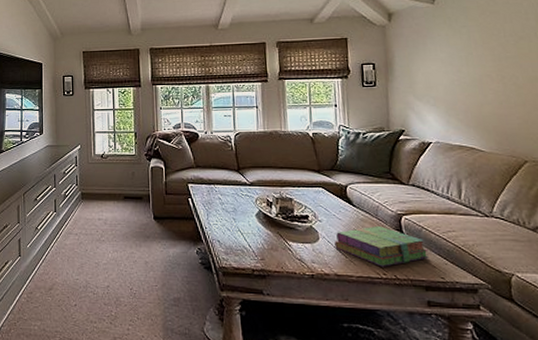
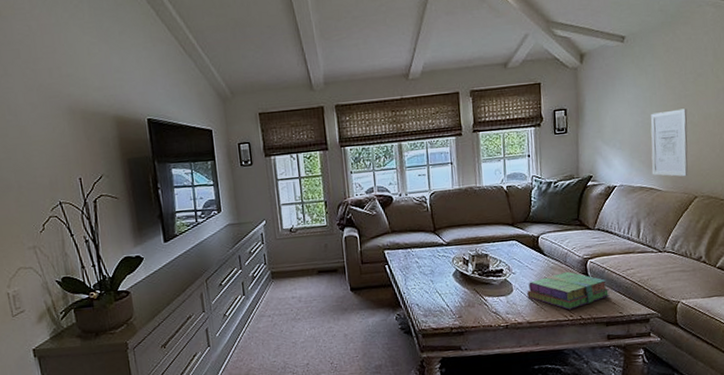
wall art: none [468,70,515,139] -> present [650,108,688,177]

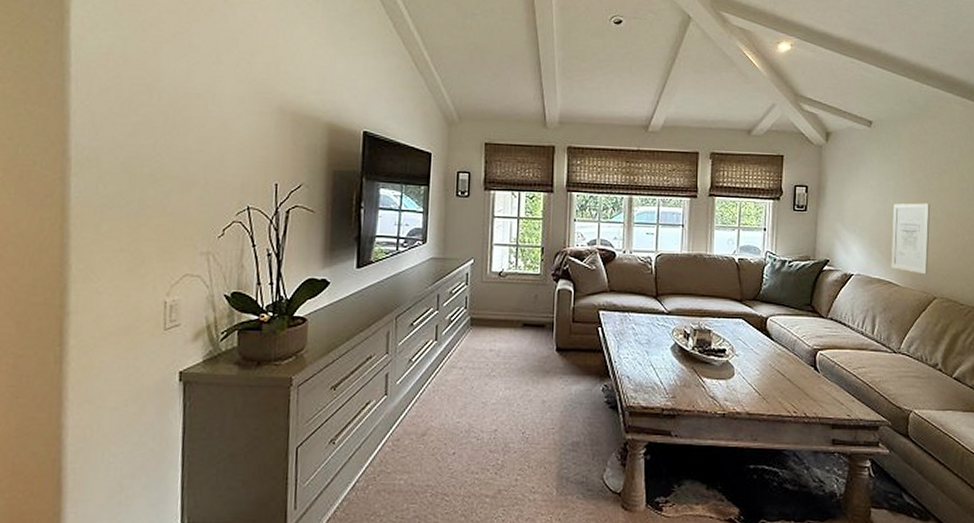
stack of books: present [527,272,610,310] -> none [749,362,838,405]

